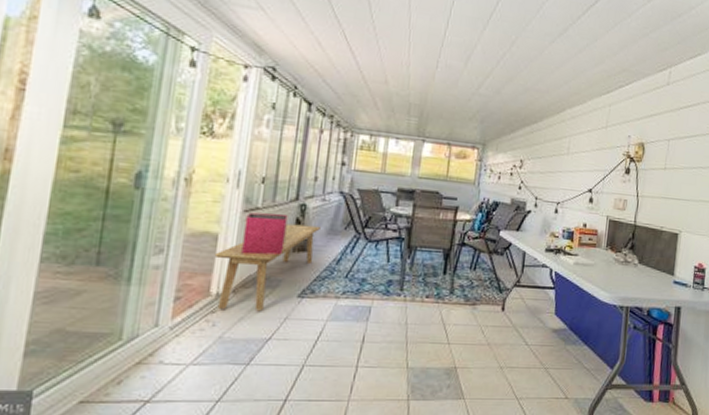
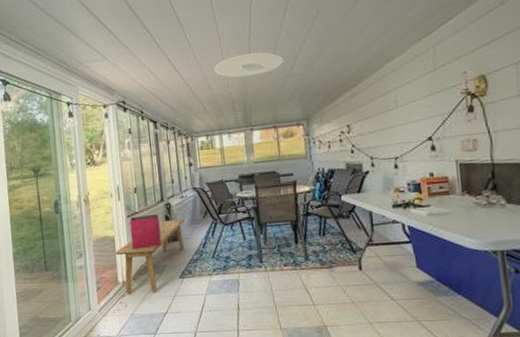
ceiling light: none [396,55,473,85] -> present [214,52,283,78]

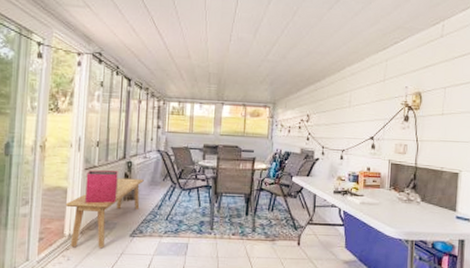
ceiling light: present [214,52,283,78] -> none [196,32,261,54]

